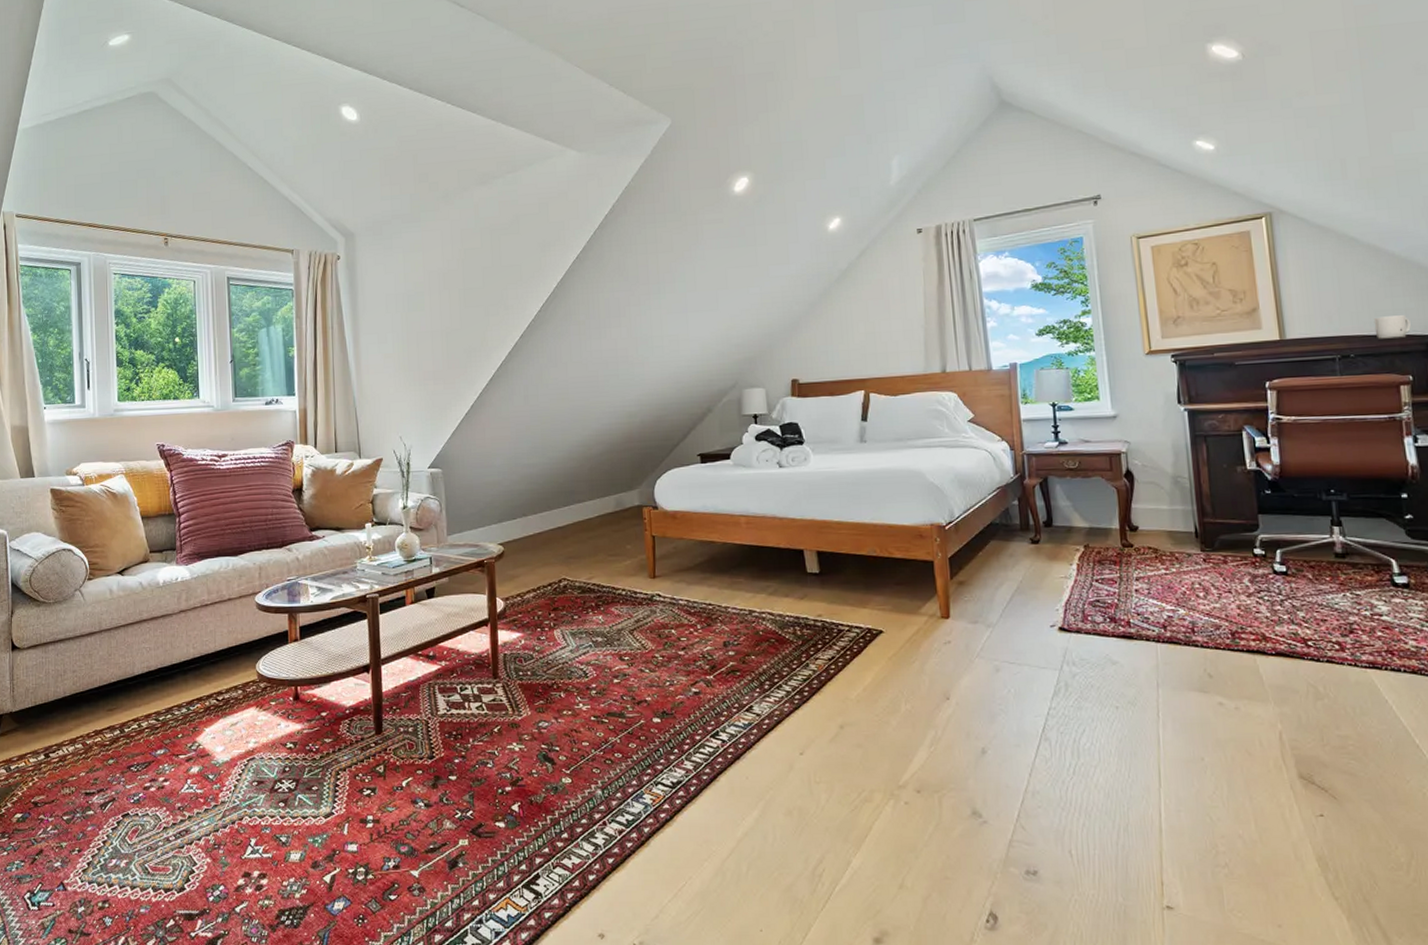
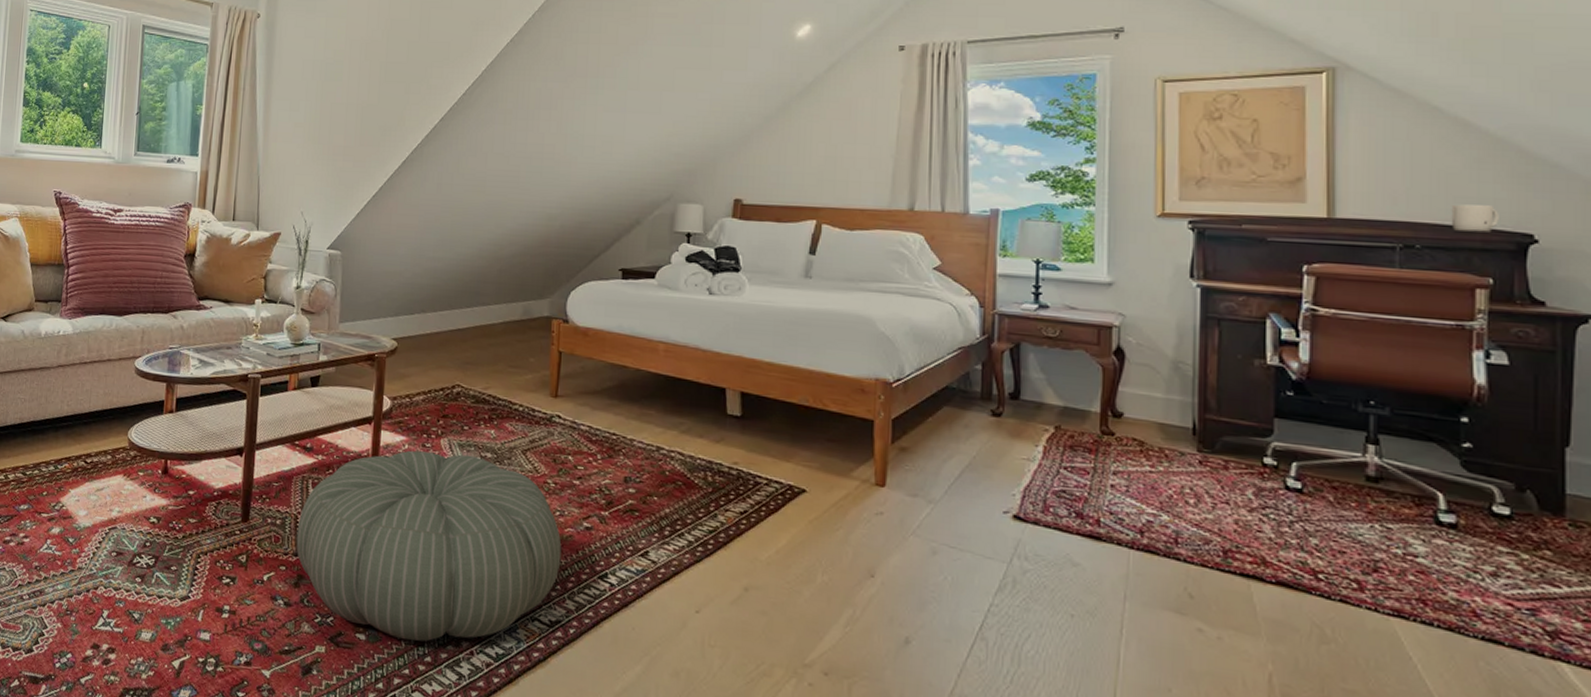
pouf: none [429,642,676,821] -> present [296,450,562,642]

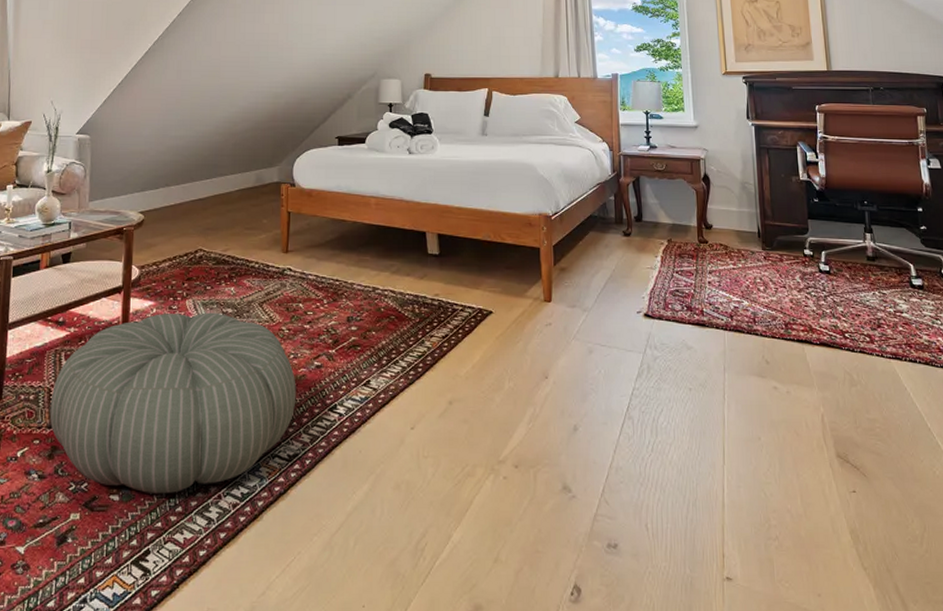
mug: present [1451,204,1499,232] -> none [898,58,926,76]

